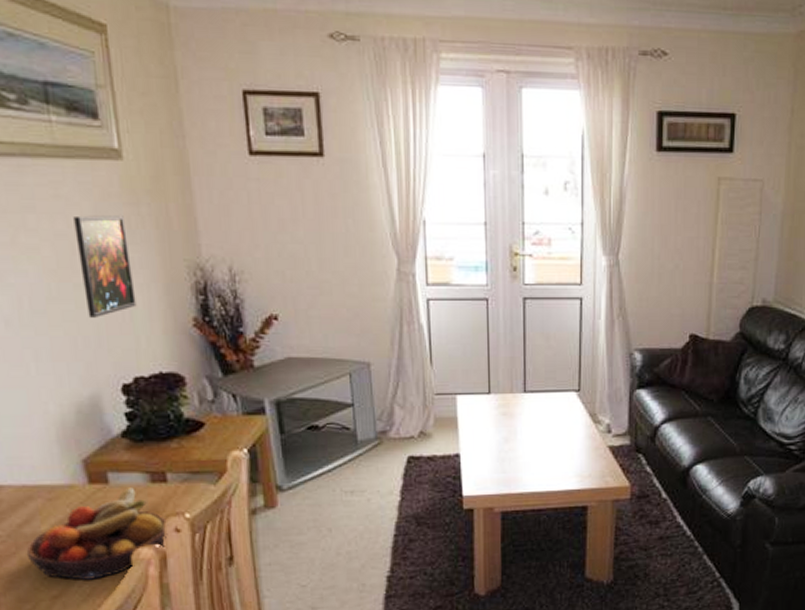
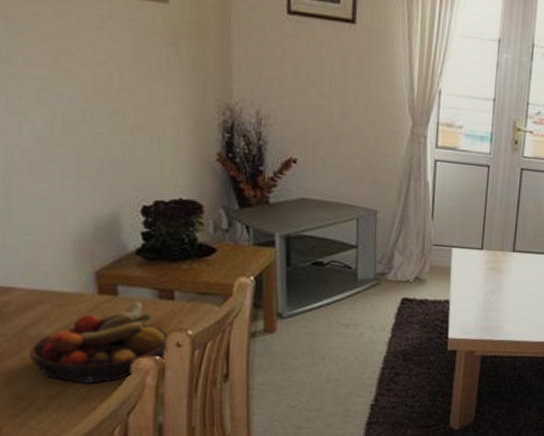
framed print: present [73,215,137,318] -> none [115,49,166,143]

